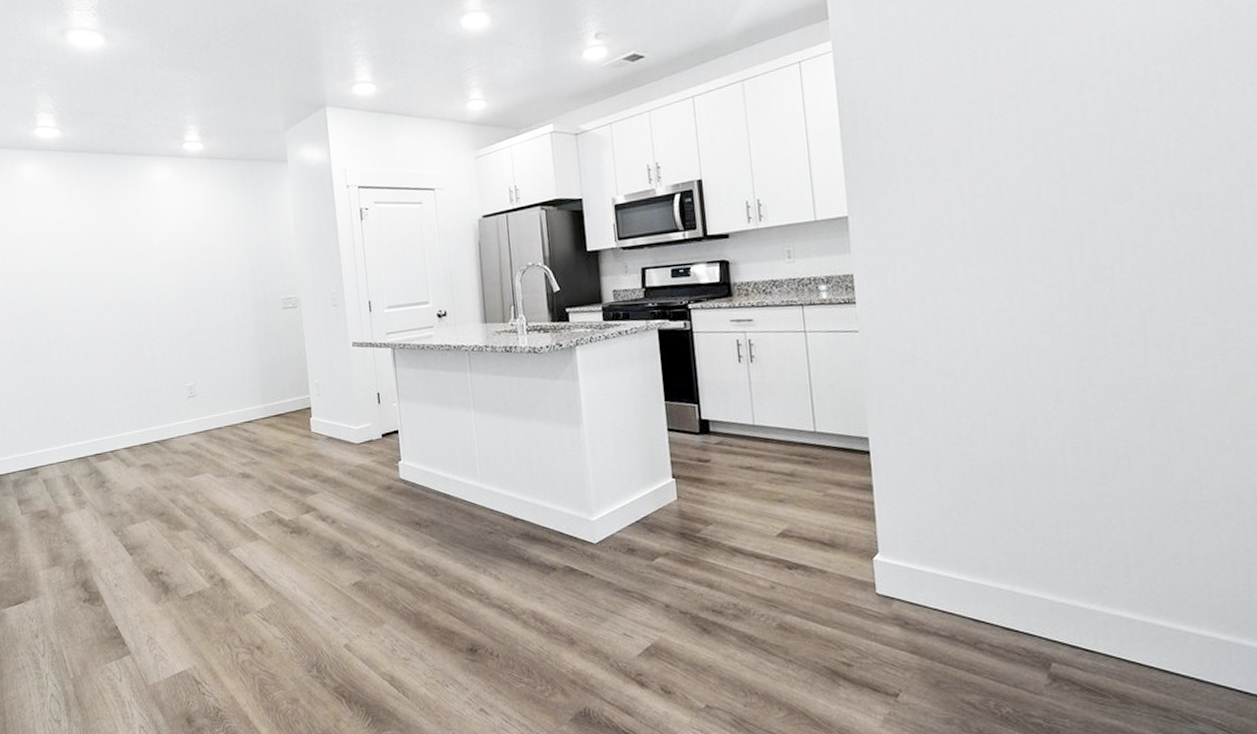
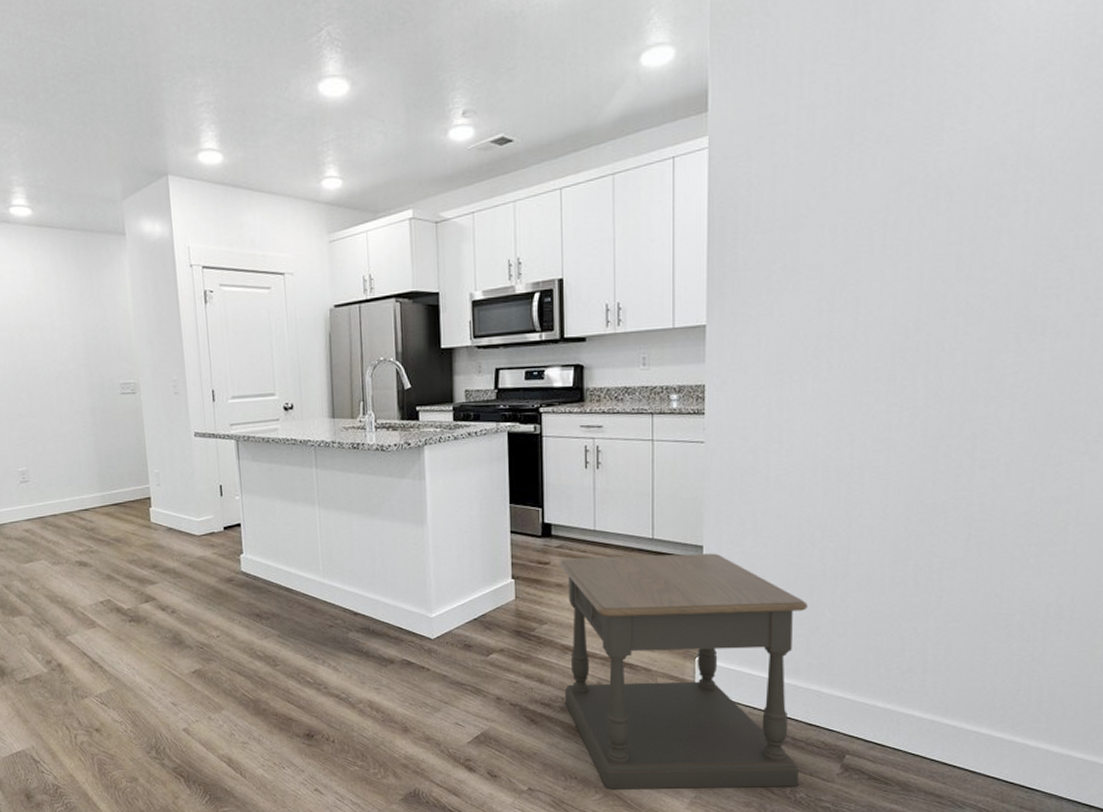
side table: none [719,445,1002,706] -> present [559,553,808,790]

